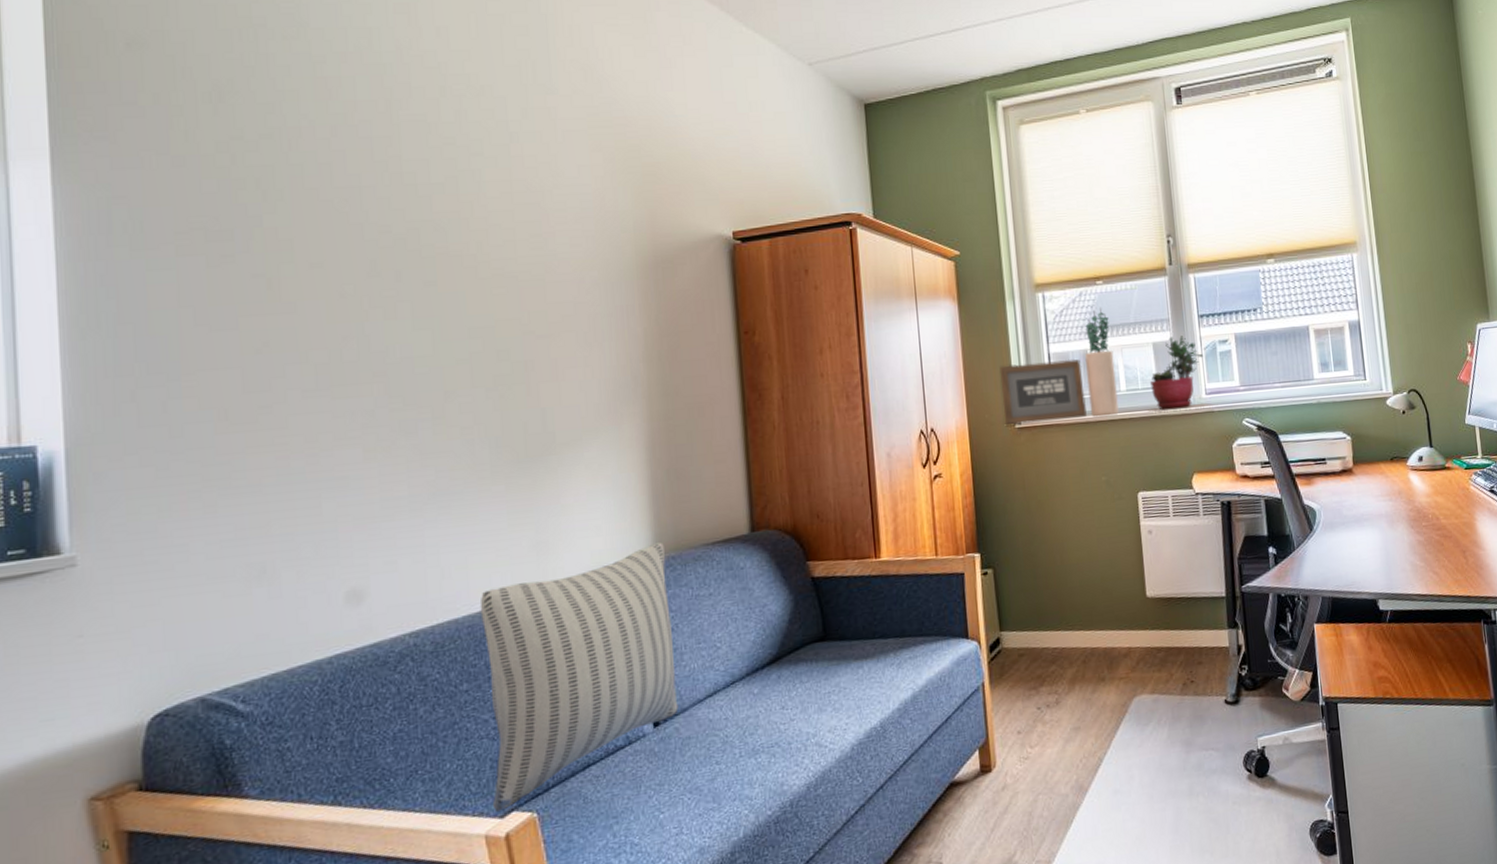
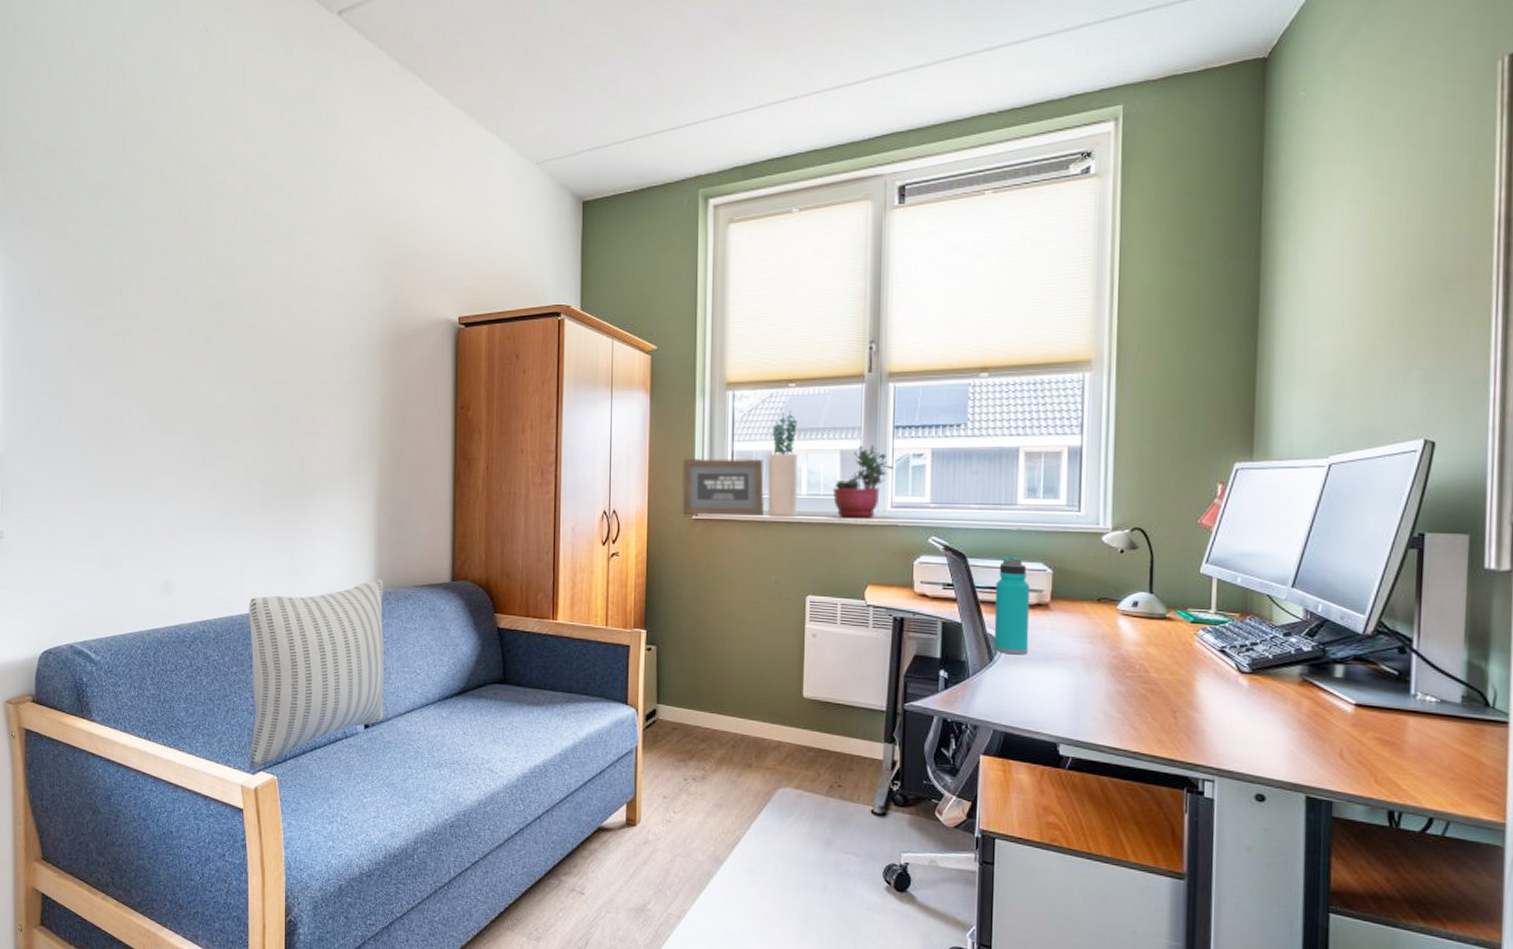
water bottle: none [1305,428,1342,522] -> present [993,556,1031,655]

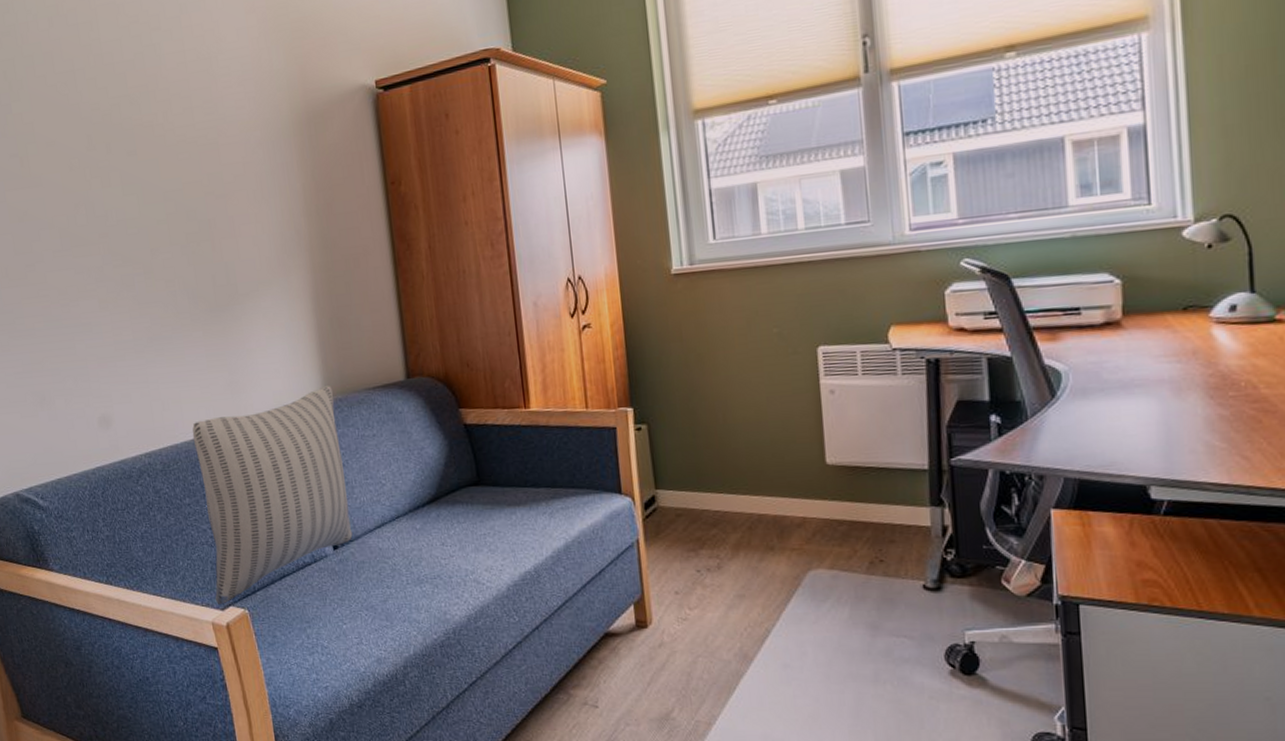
picture frame: present [683,458,765,517] -> none [653,194,755,272]
vase: present [768,410,798,518] -> none [754,131,795,261]
succulent plant: present [824,445,903,521] -> none [829,160,927,254]
water bottle: present [993,556,1031,655] -> none [1050,269,1100,387]

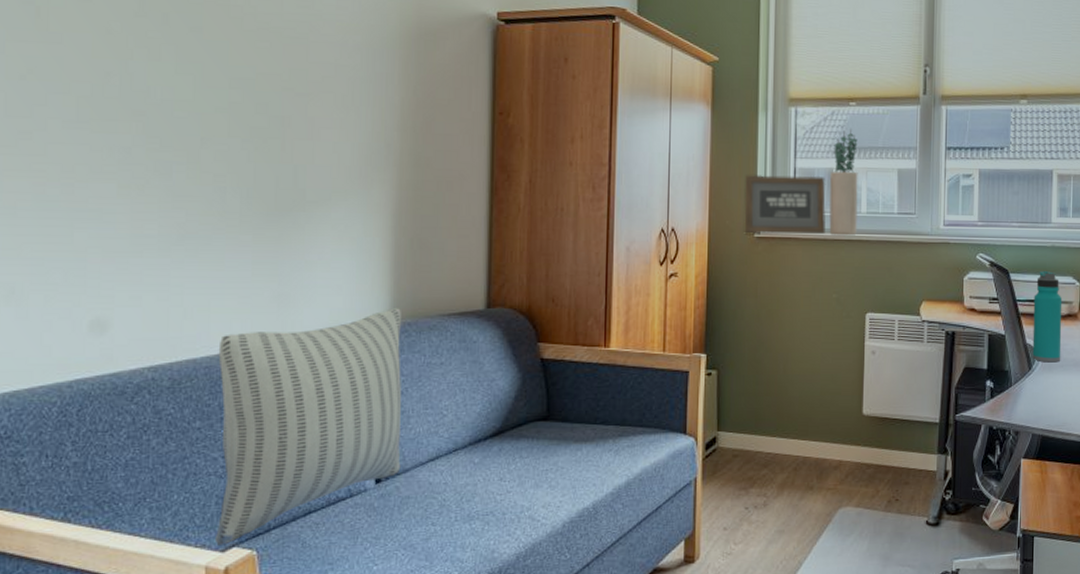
picture frame: none [653,194,755,272] -> present [745,175,826,235]
vase: none [754,131,795,261] -> present [829,128,858,236]
water bottle: none [1050,269,1100,387] -> present [1032,271,1063,363]

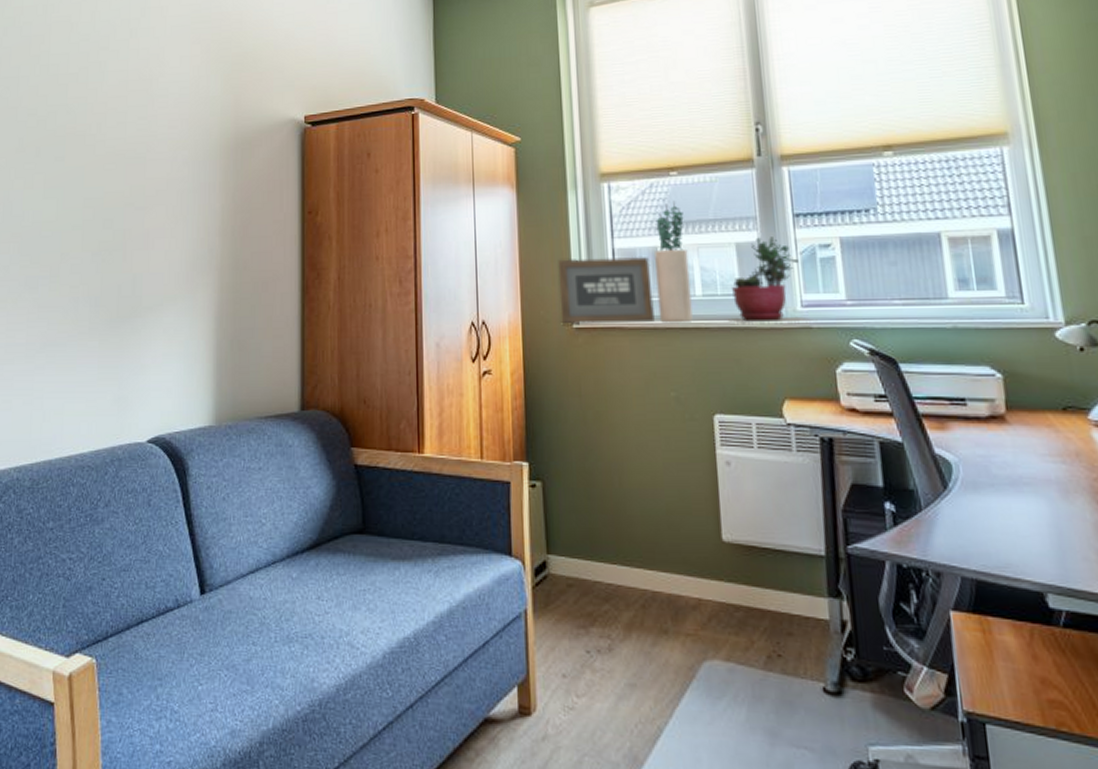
pillow: present [214,308,402,546] -> none [61,411,224,650]
succulent plant: none [883,165,955,238] -> present [725,237,817,324]
water bottle: present [1032,271,1063,363] -> none [936,360,990,480]

